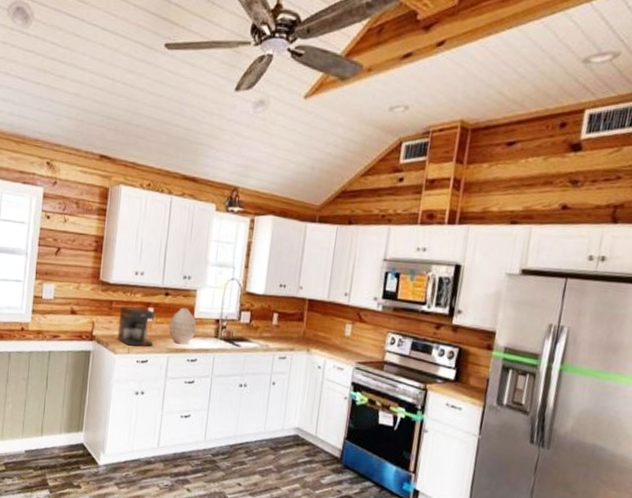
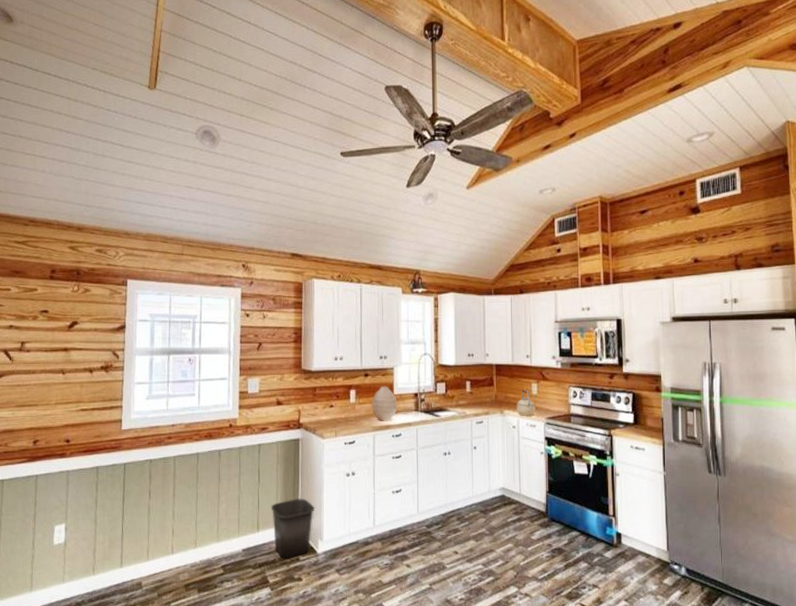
waste bin: none [57,409,99,466] -> present [272,499,314,559]
coffee maker: present [117,305,155,348] -> none [323,390,358,430]
kettle: none [324,328,347,358] -> present [516,389,535,416]

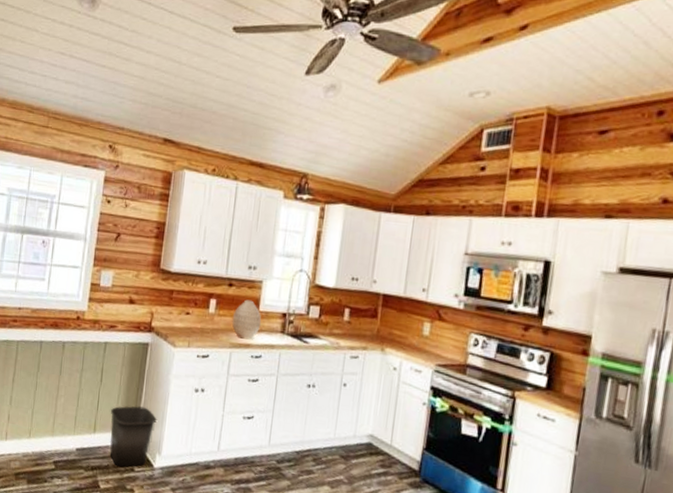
kettle: present [516,389,535,416] -> none [400,326,425,360]

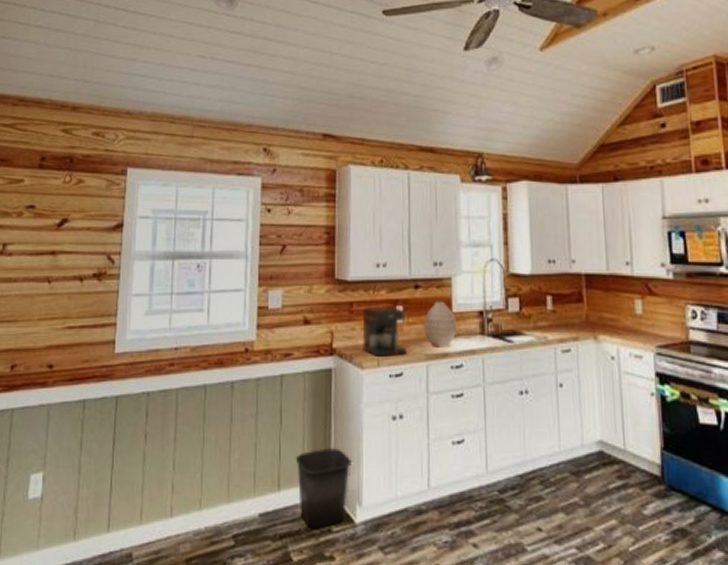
coffee maker: none [177,295,218,342] -> present [362,306,406,358]

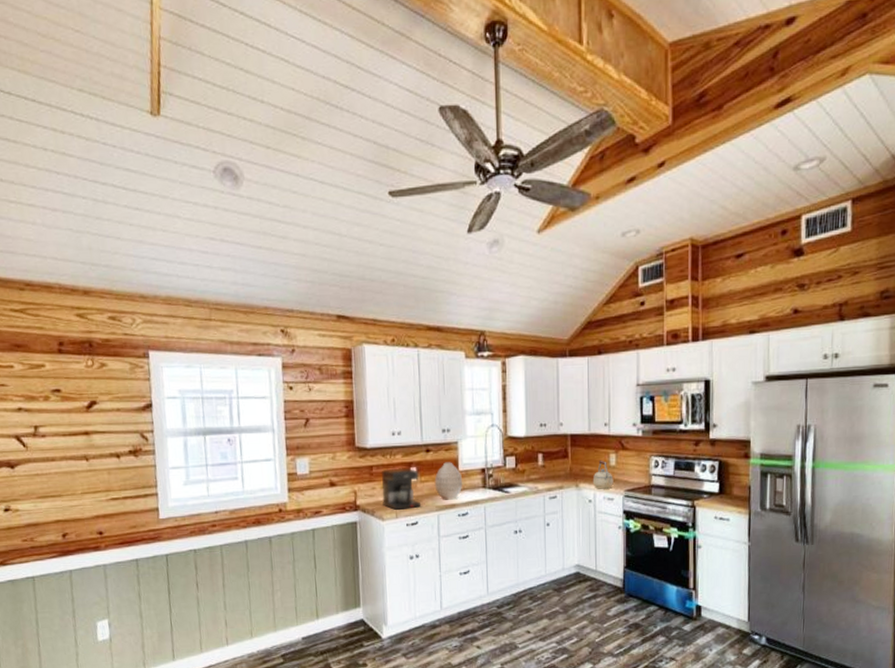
waste bin: present [296,448,350,530] -> none [331,584,376,646]
kettle: none [614,306,641,343] -> present [592,460,614,489]

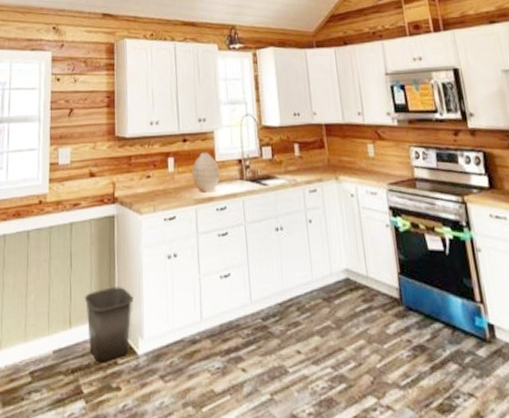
waste bin: none [331,584,376,646] -> present [85,287,132,363]
coffee maker: present [381,468,420,511] -> none [139,158,178,204]
kettle: present [592,460,614,489] -> none [352,150,375,182]

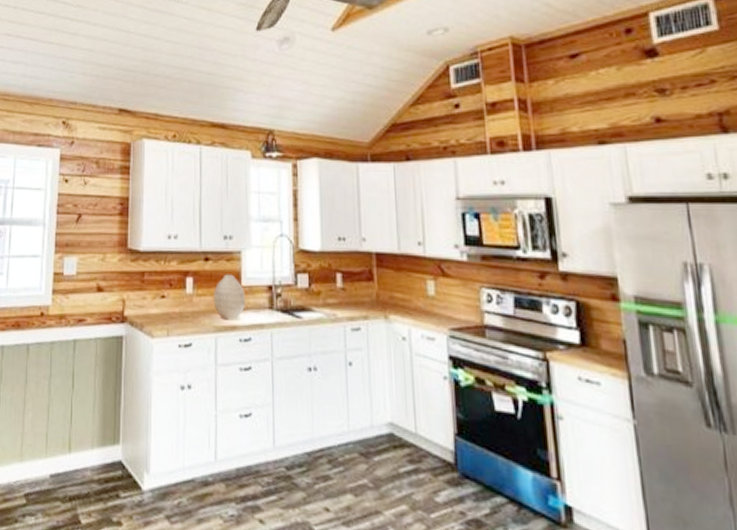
waste bin: present [85,287,132,363] -> none [87,414,139,494]

